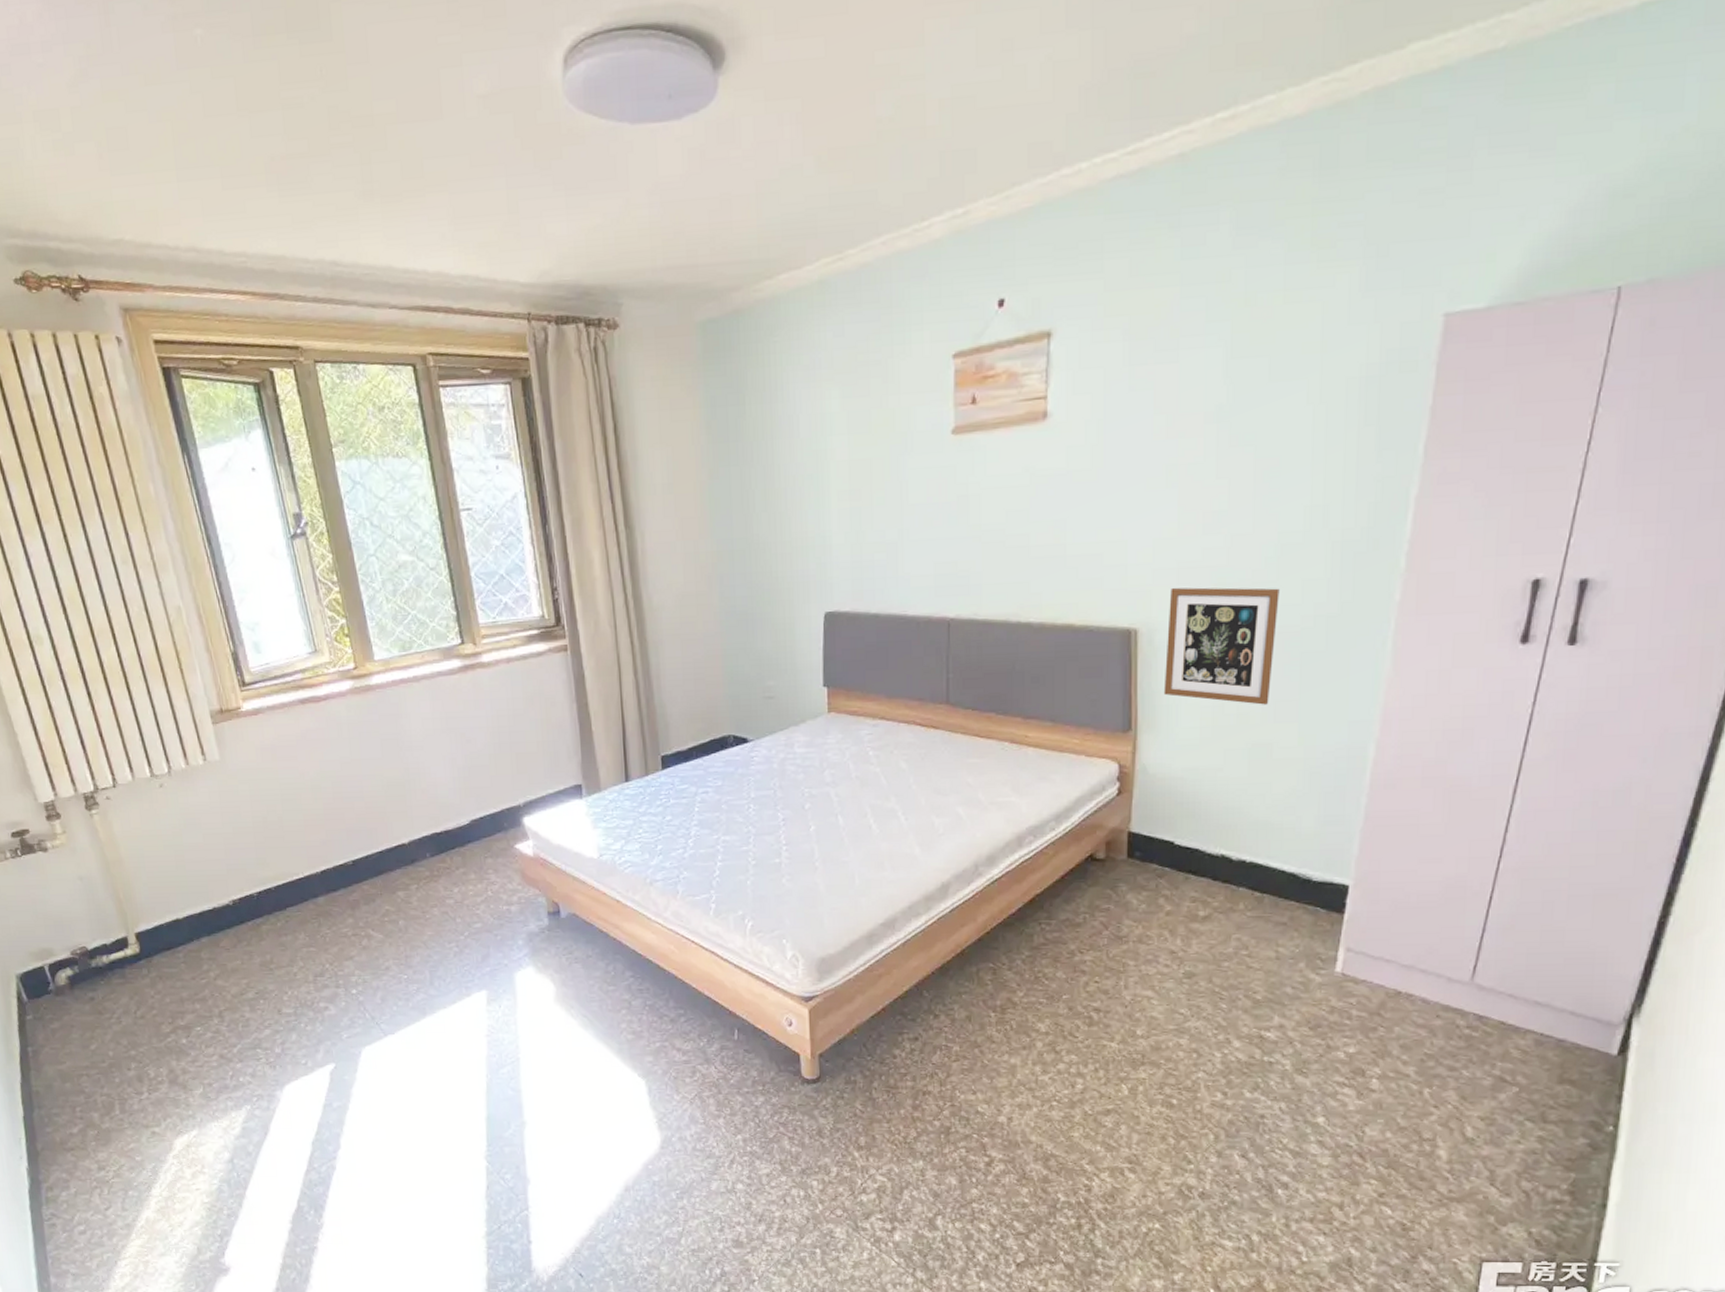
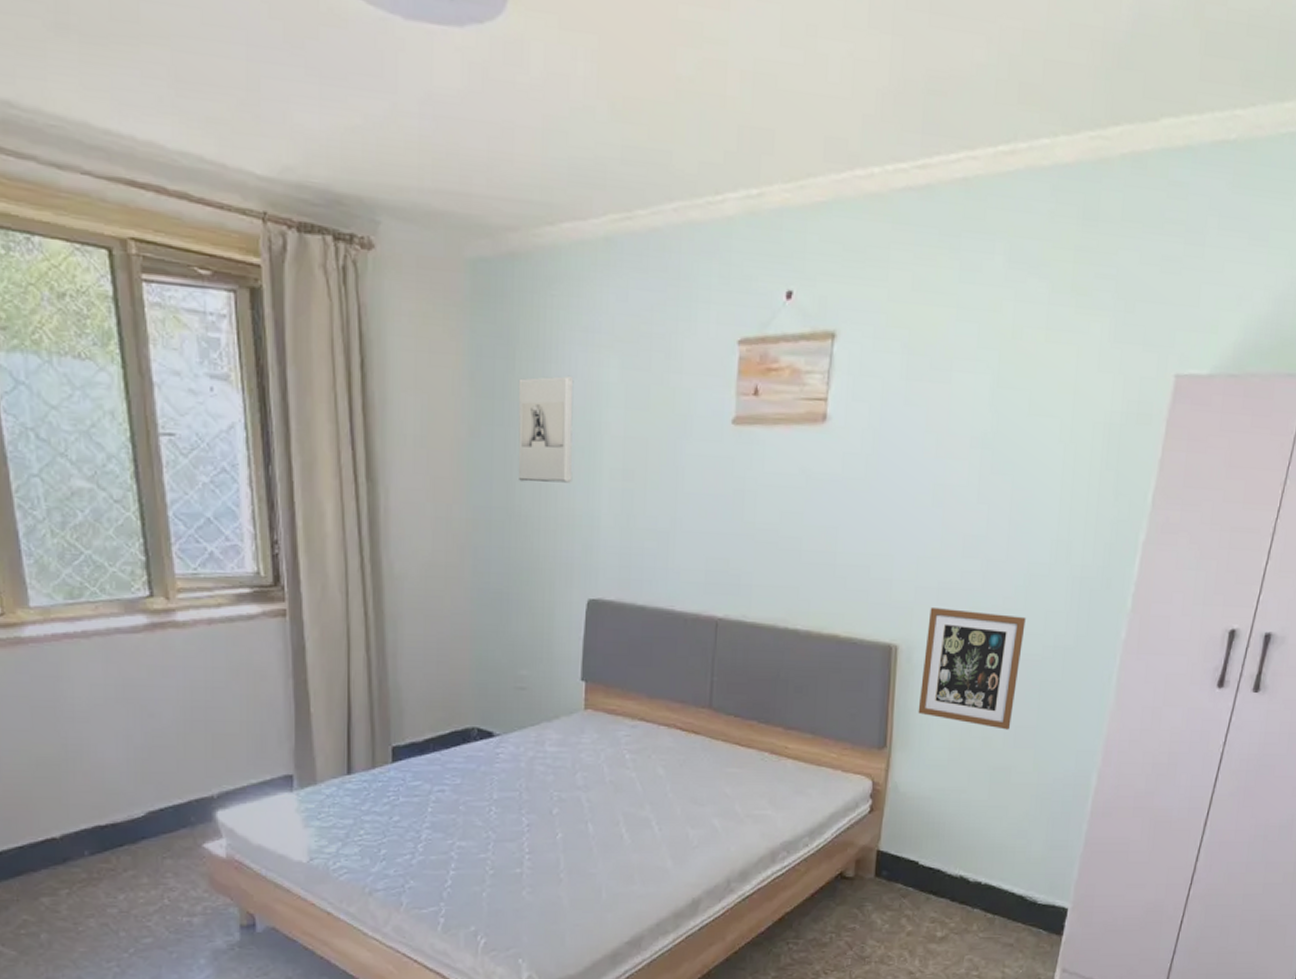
wall sculpture: none [749,411,804,513] -> present [518,375,574,483]

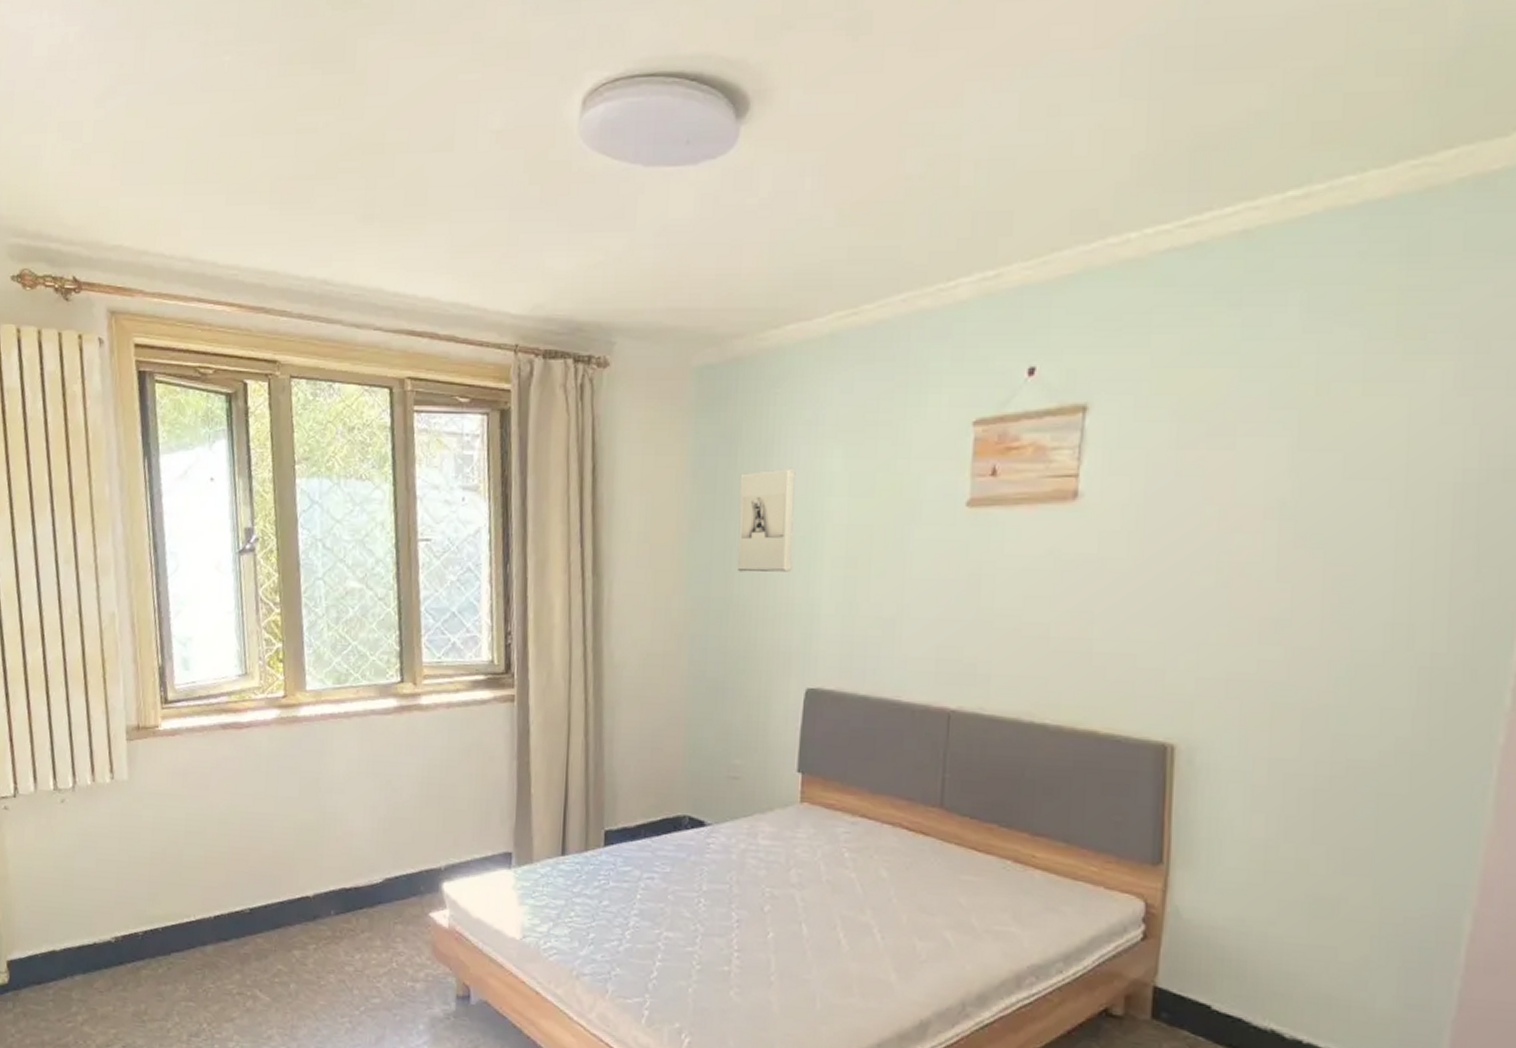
picture frame: present [918,606,1026,730] -> none [1204,701,1352,852]

